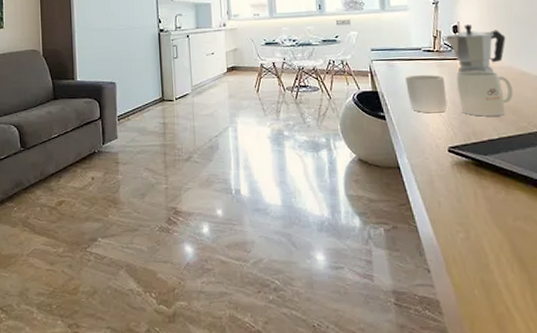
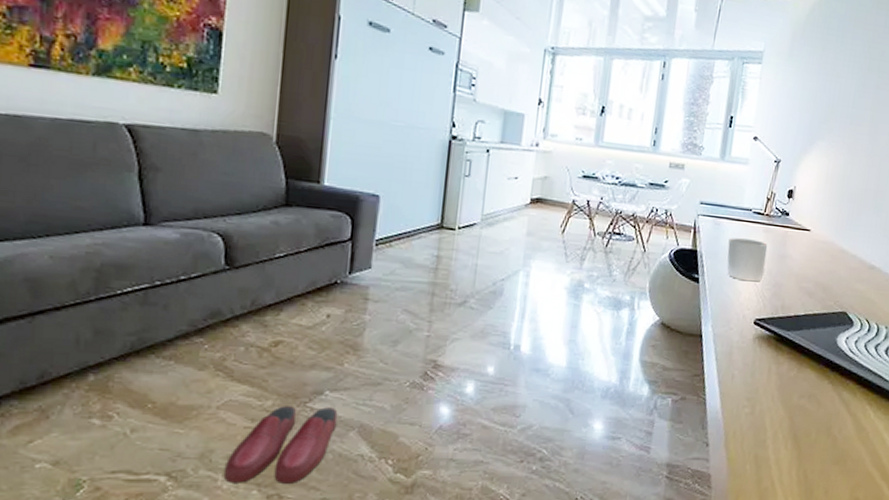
slippers: none [38,251,110,315] -> present [224,406,338,484]
moka pot: present [442,24,506,74] -> none [775,190,836,247]
mug: present [456,71,513,117] -> none [776,241,830,292]

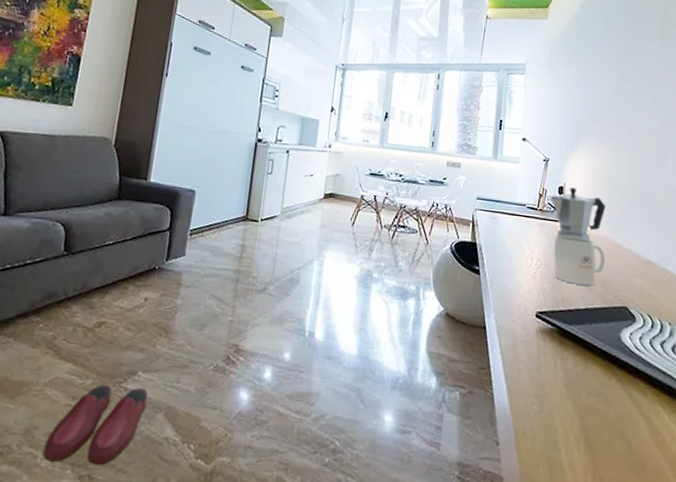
mug: present [726,238,768,282] -> none [505,231,544,275]
moka pot: none [775,190,836,247] -> present [547,186,606,241]
mug: none [776,241,830,292] -> present [553,235,605,286]

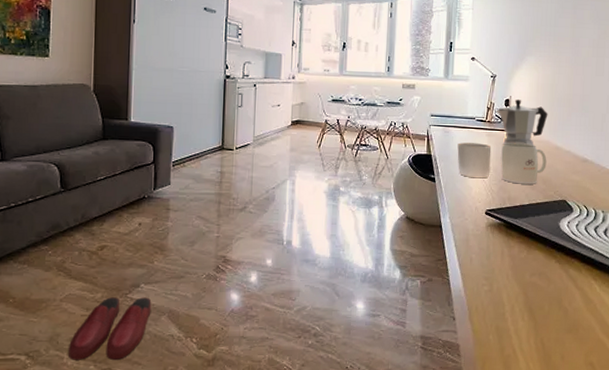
mug: none [505,231,544,275] -> present [457,142,492,179]

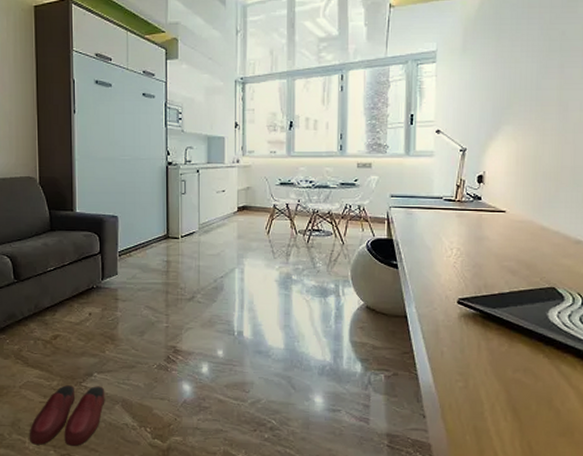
mug: present [457,142,492,179] -> none [422,225,463,264]
moka pot: present [495,99,548,146] -> none [465,174,531,227]
mug: present [500,143,547,184] -> none [473,224,530,270]

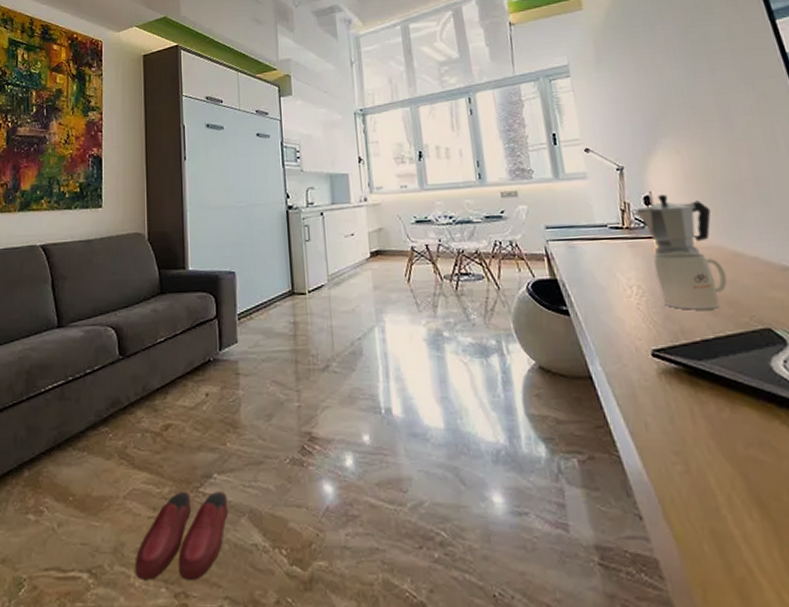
moka pot: none [465,174,531,227] -> present [632,193,711,256]
mug: none [473,224,530,270] -> present [653,252,728,310]

